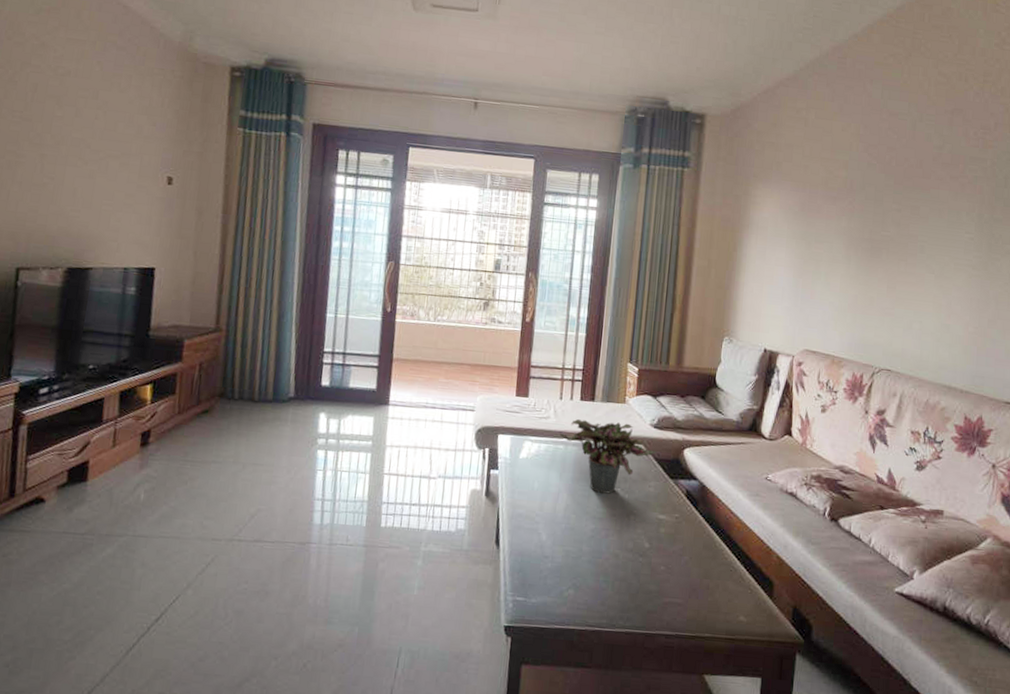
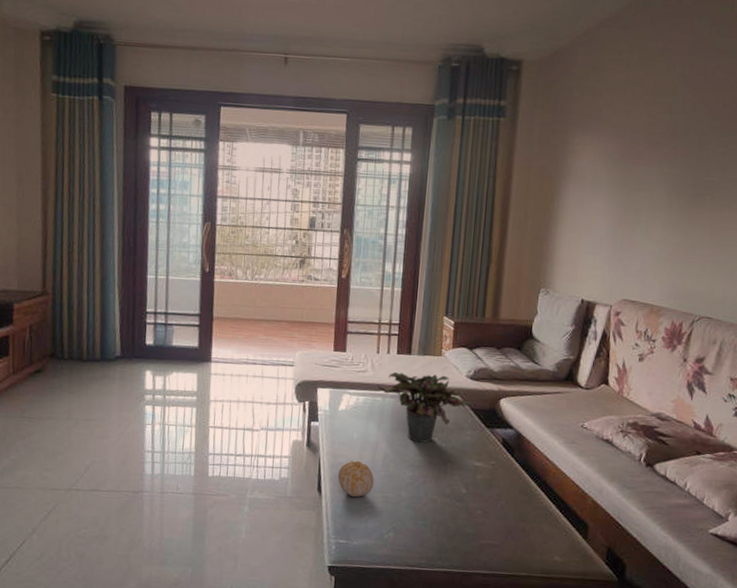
fruit: none [517,511,555,551] -> present [338,460,375,498]

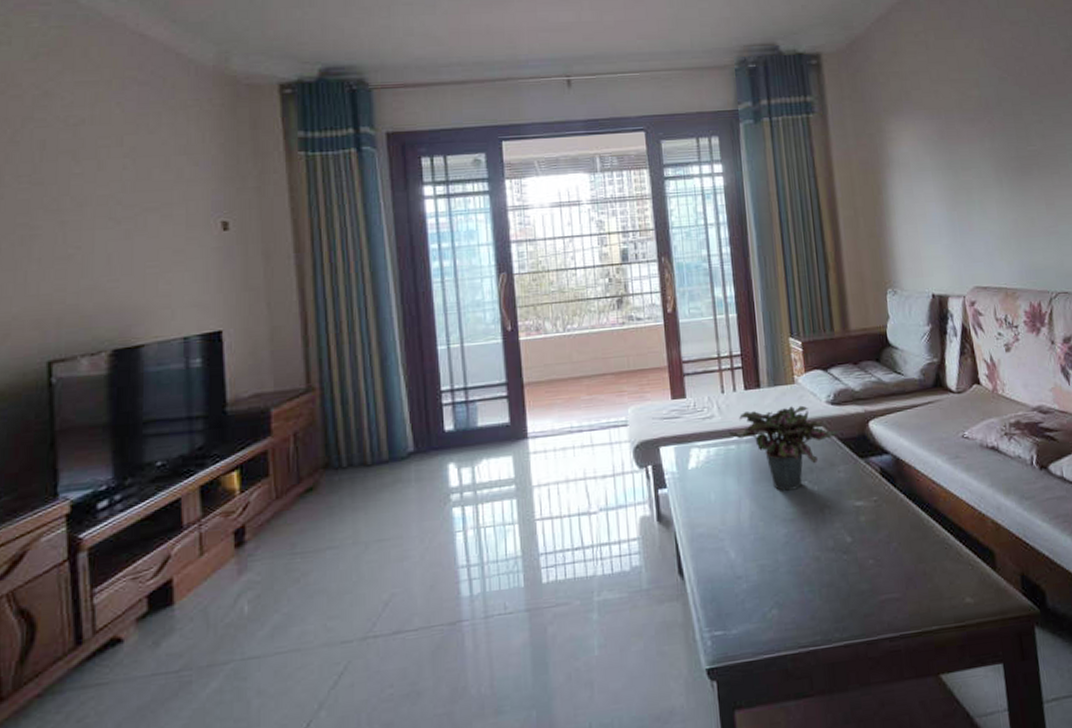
fruit: present [338,460,375,498] -> none [700,527,745,574]

